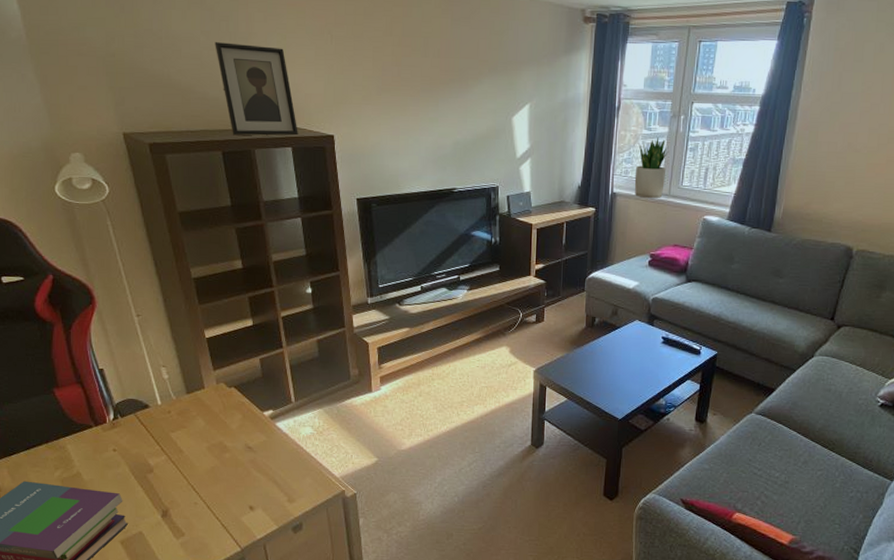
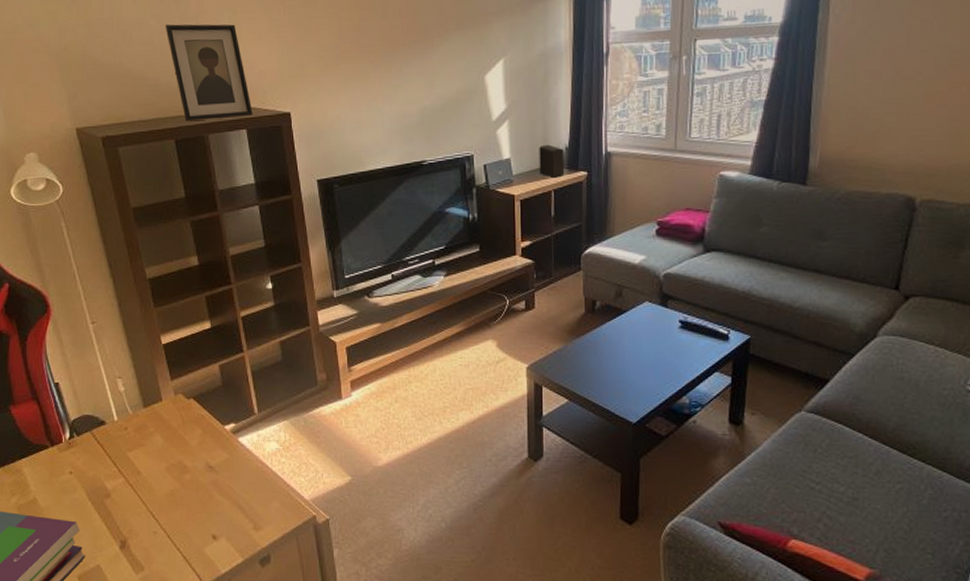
speaker: none [555,182,577,212] -> present [539,144,565,178]
planter: present [634,138,669,199] -> none [632,84,671,156]

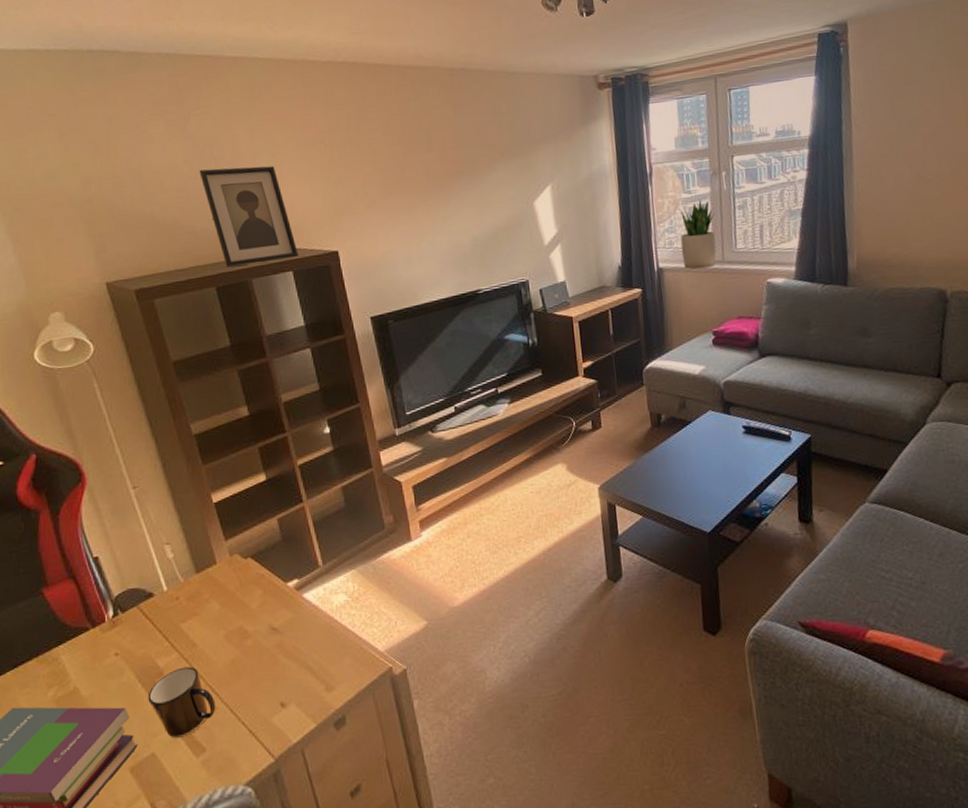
mug: none [96,492,155,556] -> present [147,666,216,739]
speaker: present [539,144,565,178] -> none [592,264,620,297]
planter: none [632,84,671,156] -> present [681,200,716,270]

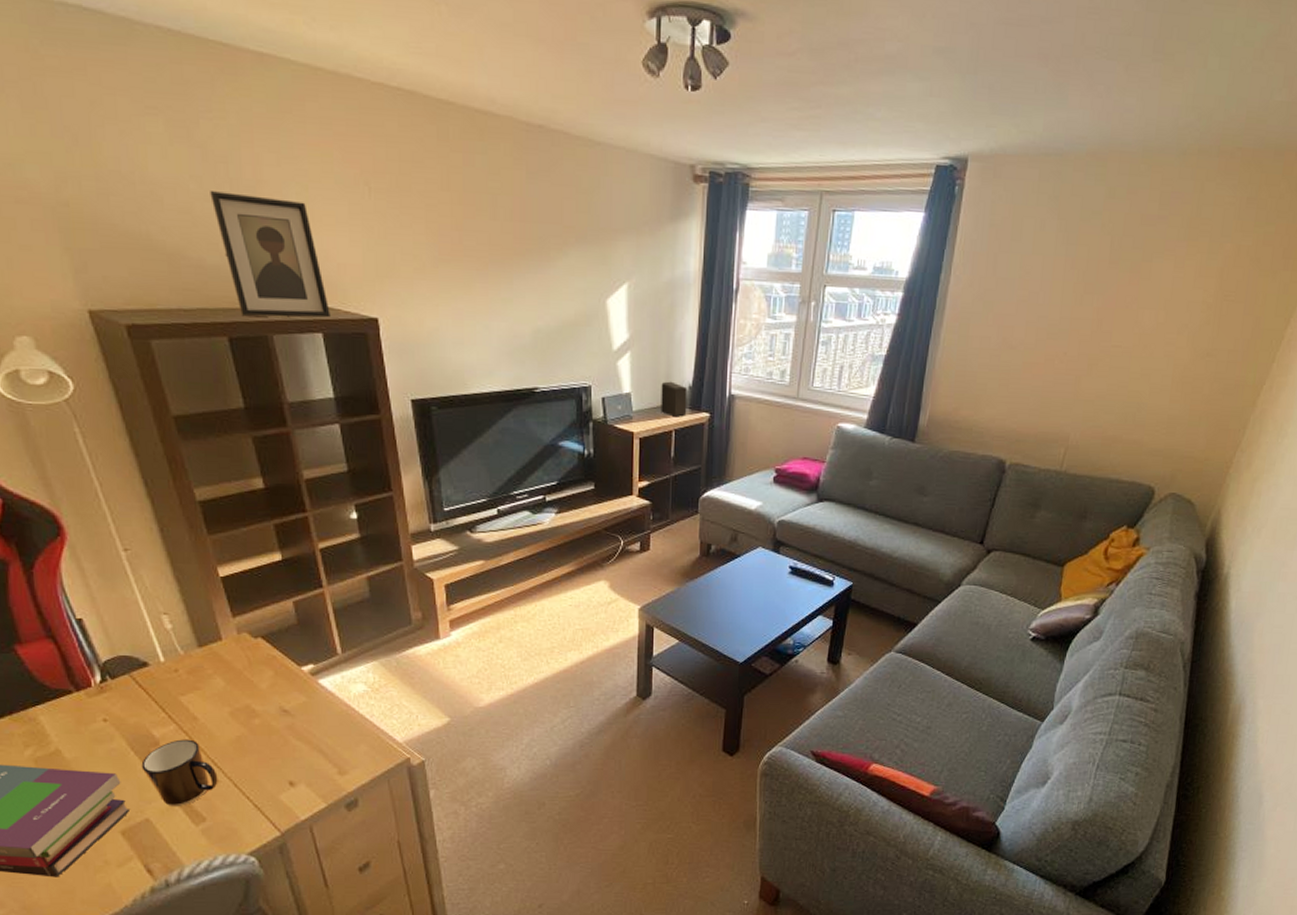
speaker: none [592,264,620,297] -> present [661,381,688,417]
planter: present [681,200,716,270] -> none [756,328,797,403]

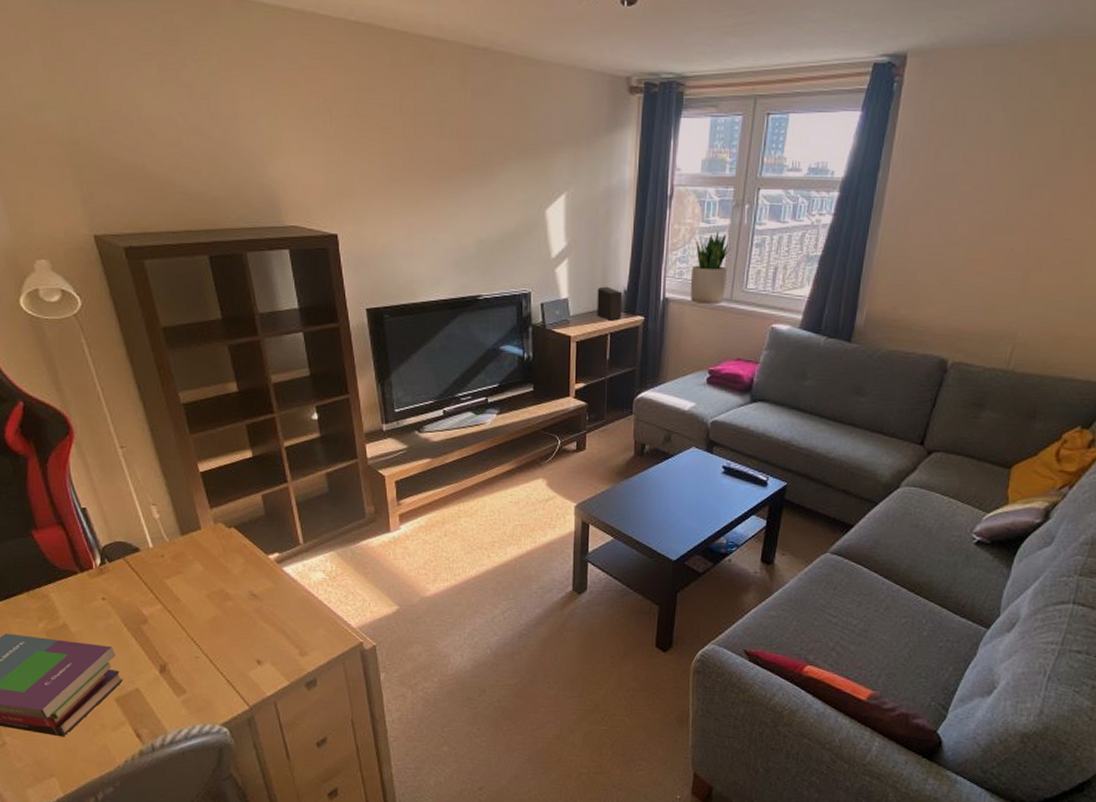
mug: present [141,739,218,807] -> none [133,618,197,679]
picture frame: present [210,191,331,318] -> none [195,125,296,237]
planter: none [756,328,797,403] -> present [690,232,730,305]

